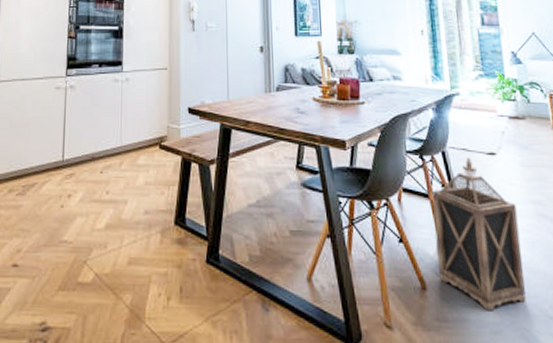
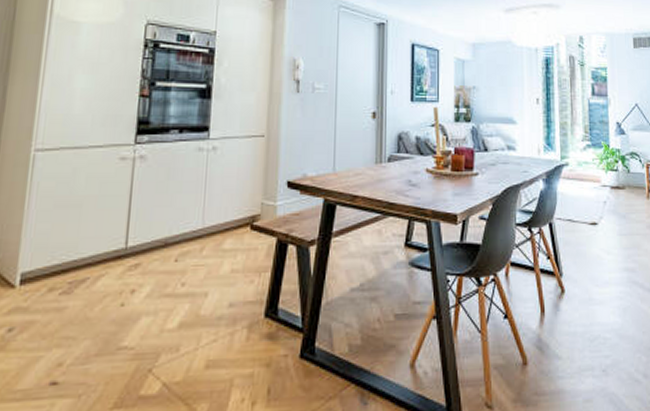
lantern: present [432,157,526,311] -> none [538,228,616,380]

